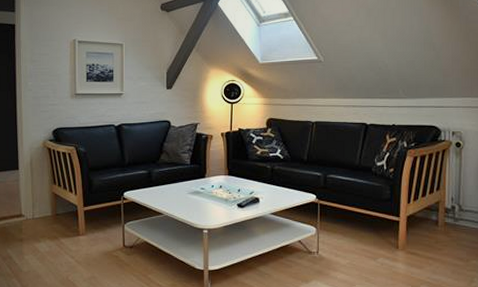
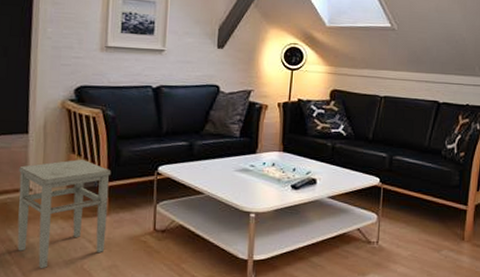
stool: none [13,189,85,281] -> present [17,160,110,269]

